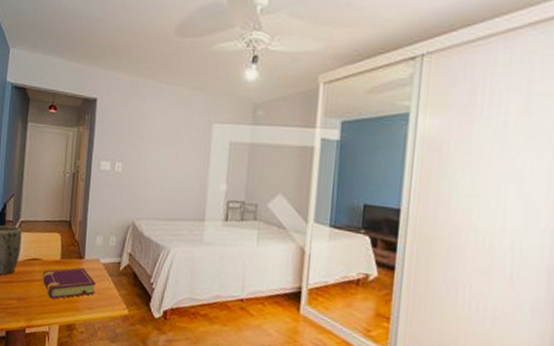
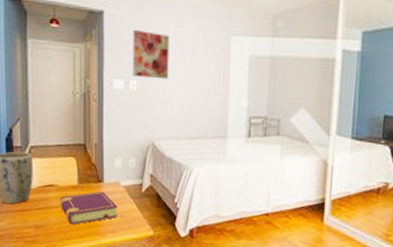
wall art: none [119,115,155,163] -> present [132,29,170,80]

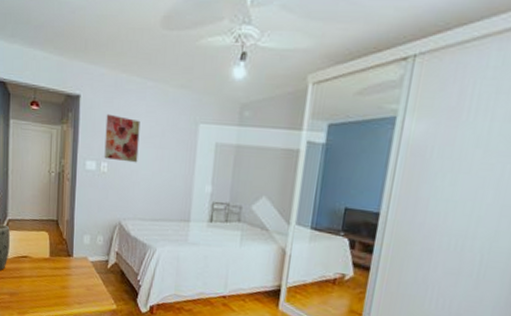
book: present [60,191,118,225] -> none [33,265,85,295]

